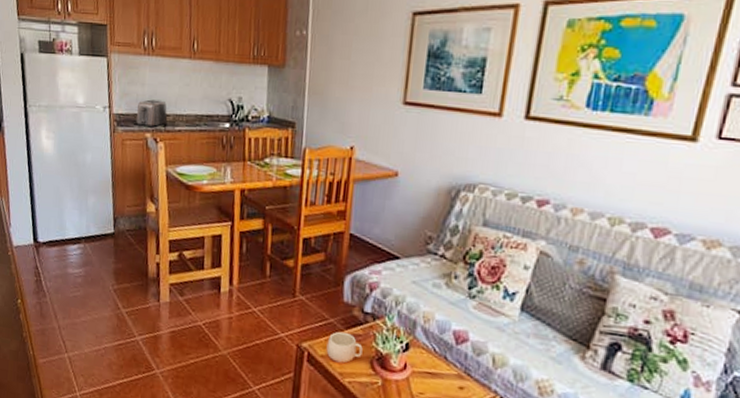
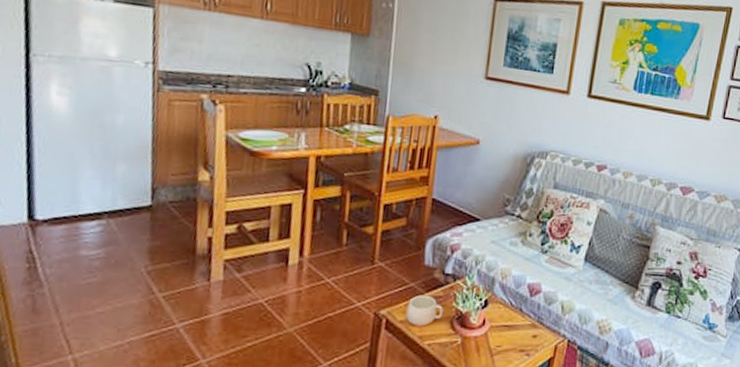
toaster: present [136,99,168,128] -> none [189,57,231,89]

